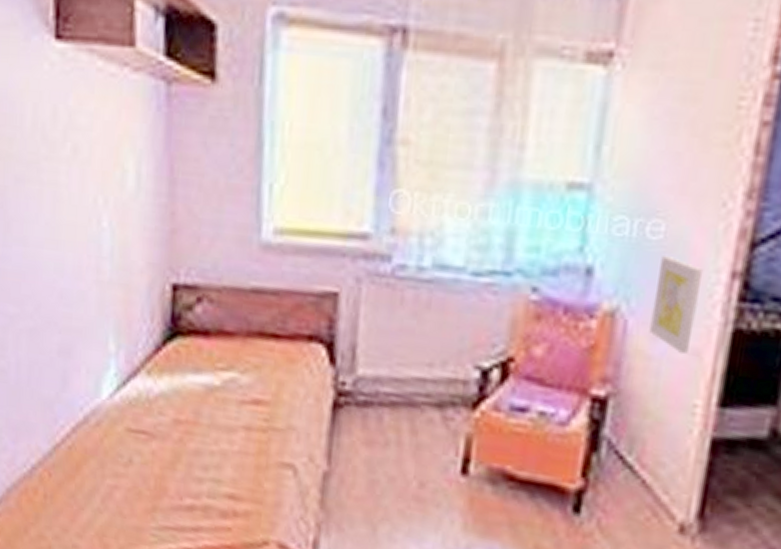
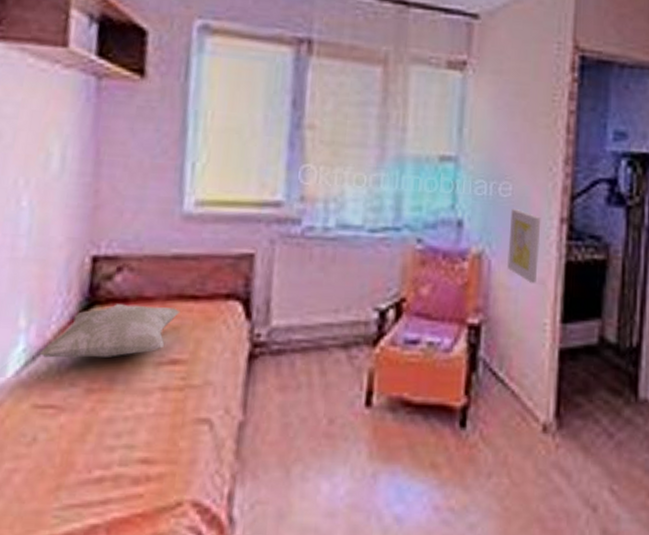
decorative pillow: none [127,336,262,391] -> present [37,304,181,358]

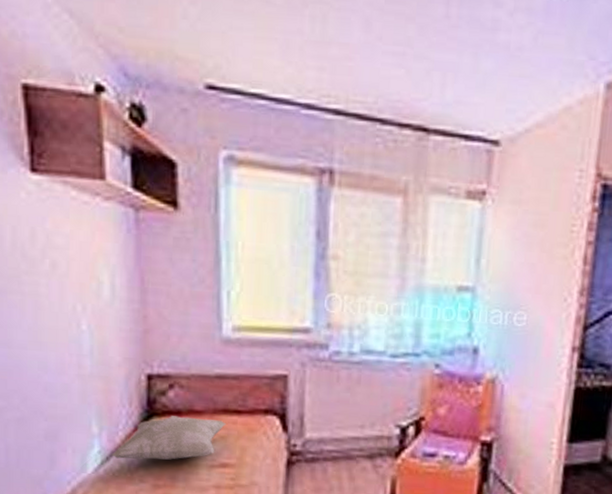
wall art: present [507,209,541,283] -> none [519,338,554,406]

